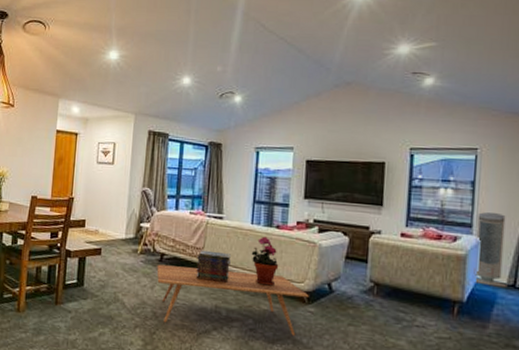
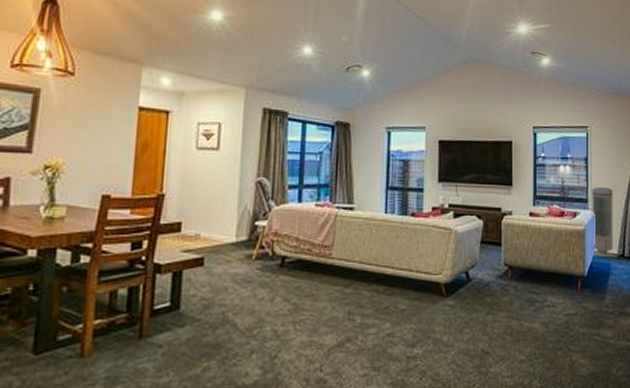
coffee table: present [157,264,309,337] -> none [277,269,447,342]
book stack: present [195,250,231,284] -> none [324,248,364,285]
potted plant: present [251,236,279,286] -> none [386,226,416,282]

